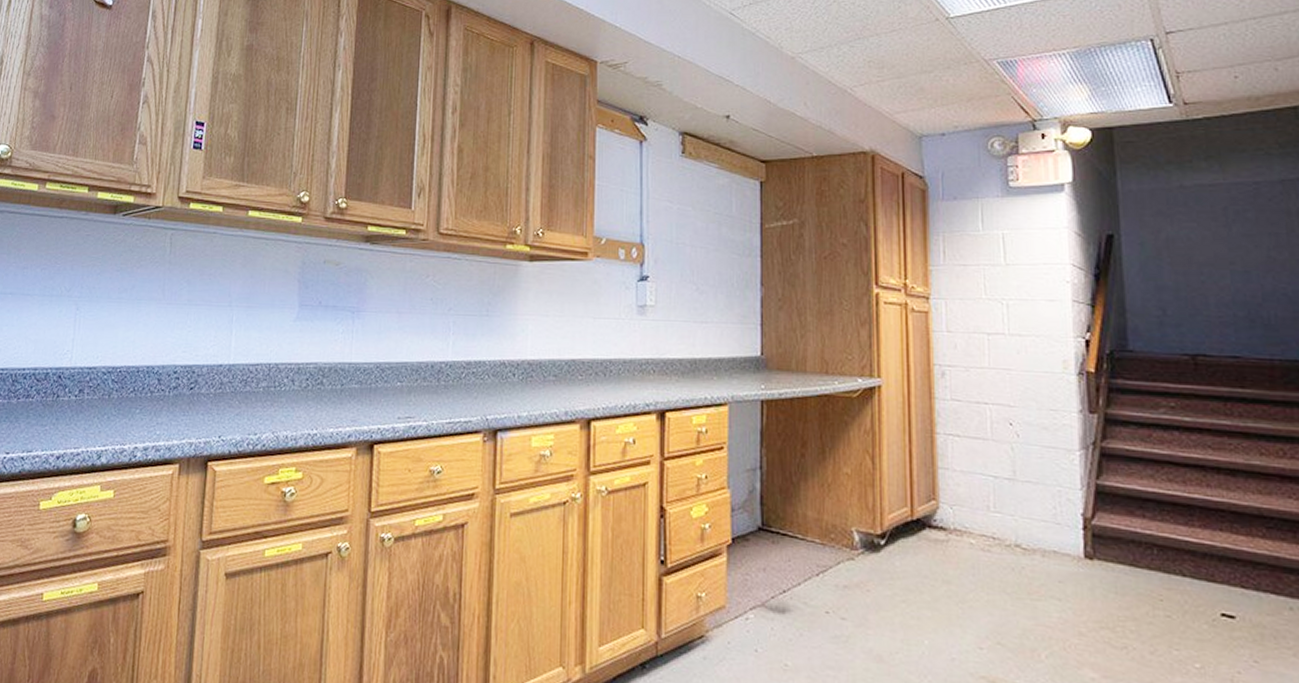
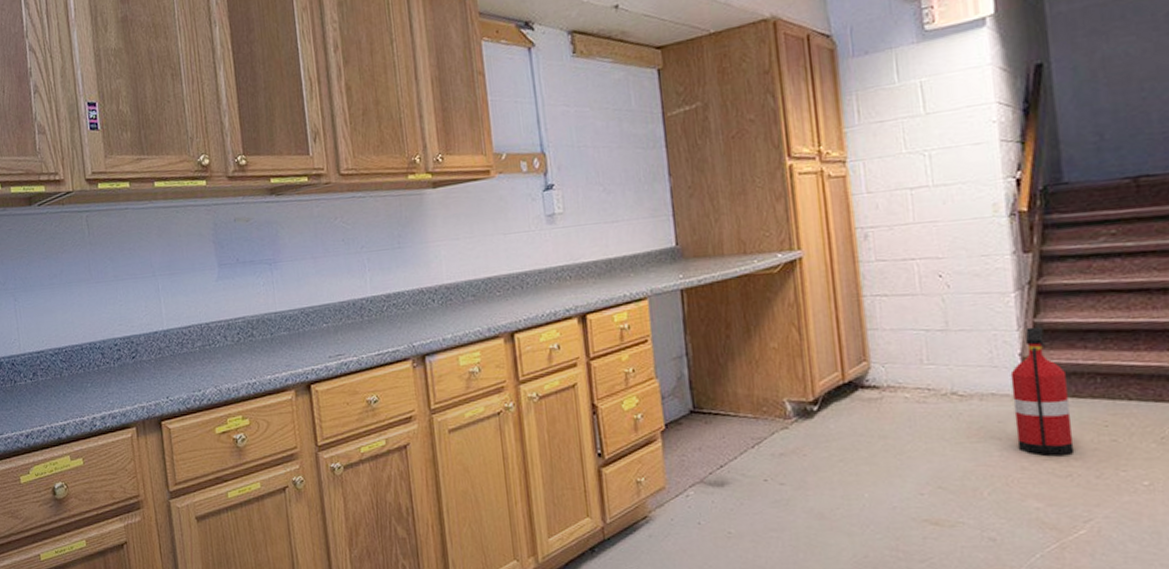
fire extinguisher: none [1072,488,1131,625] -> present [1010,326,1075,456]

